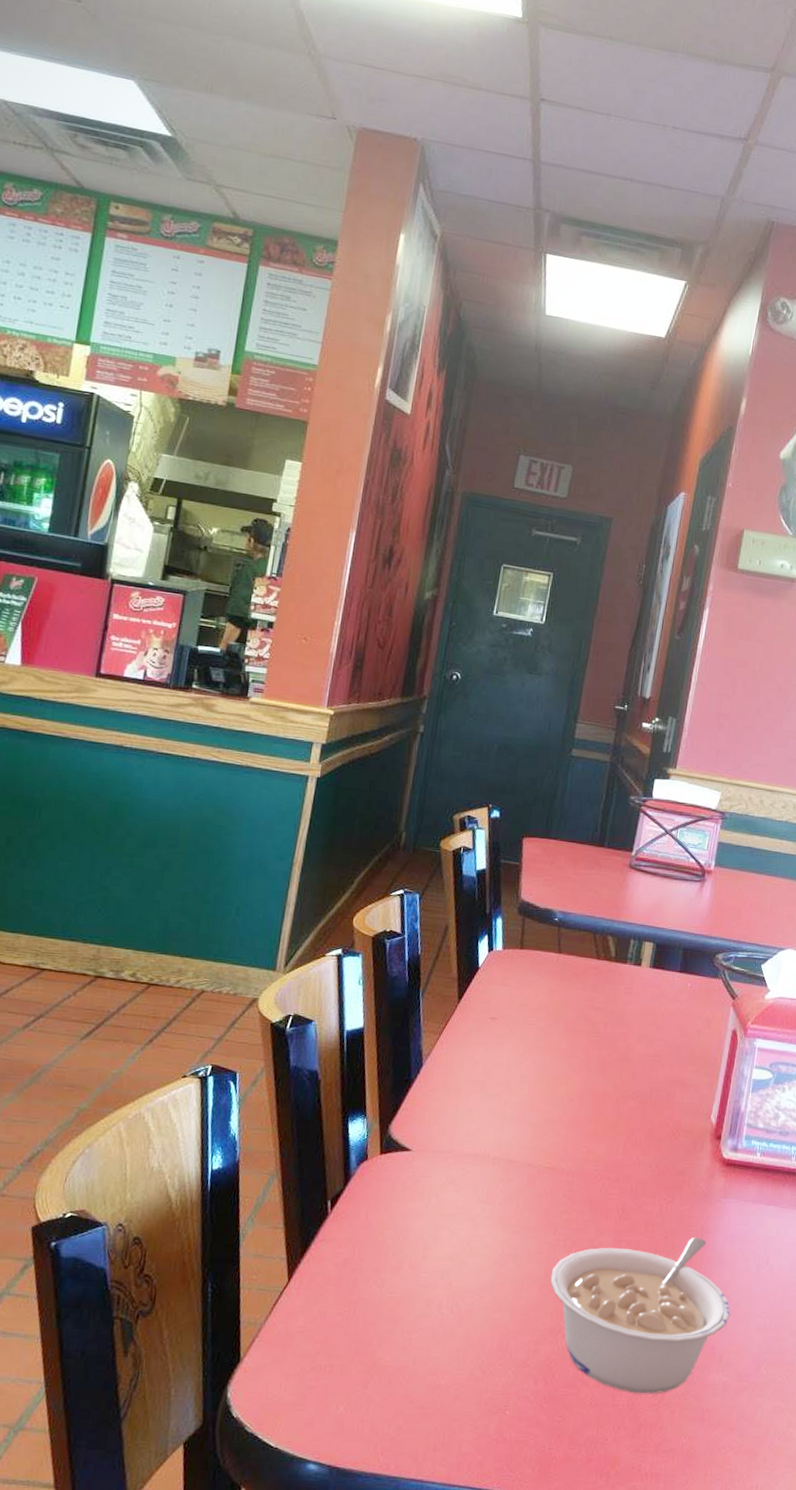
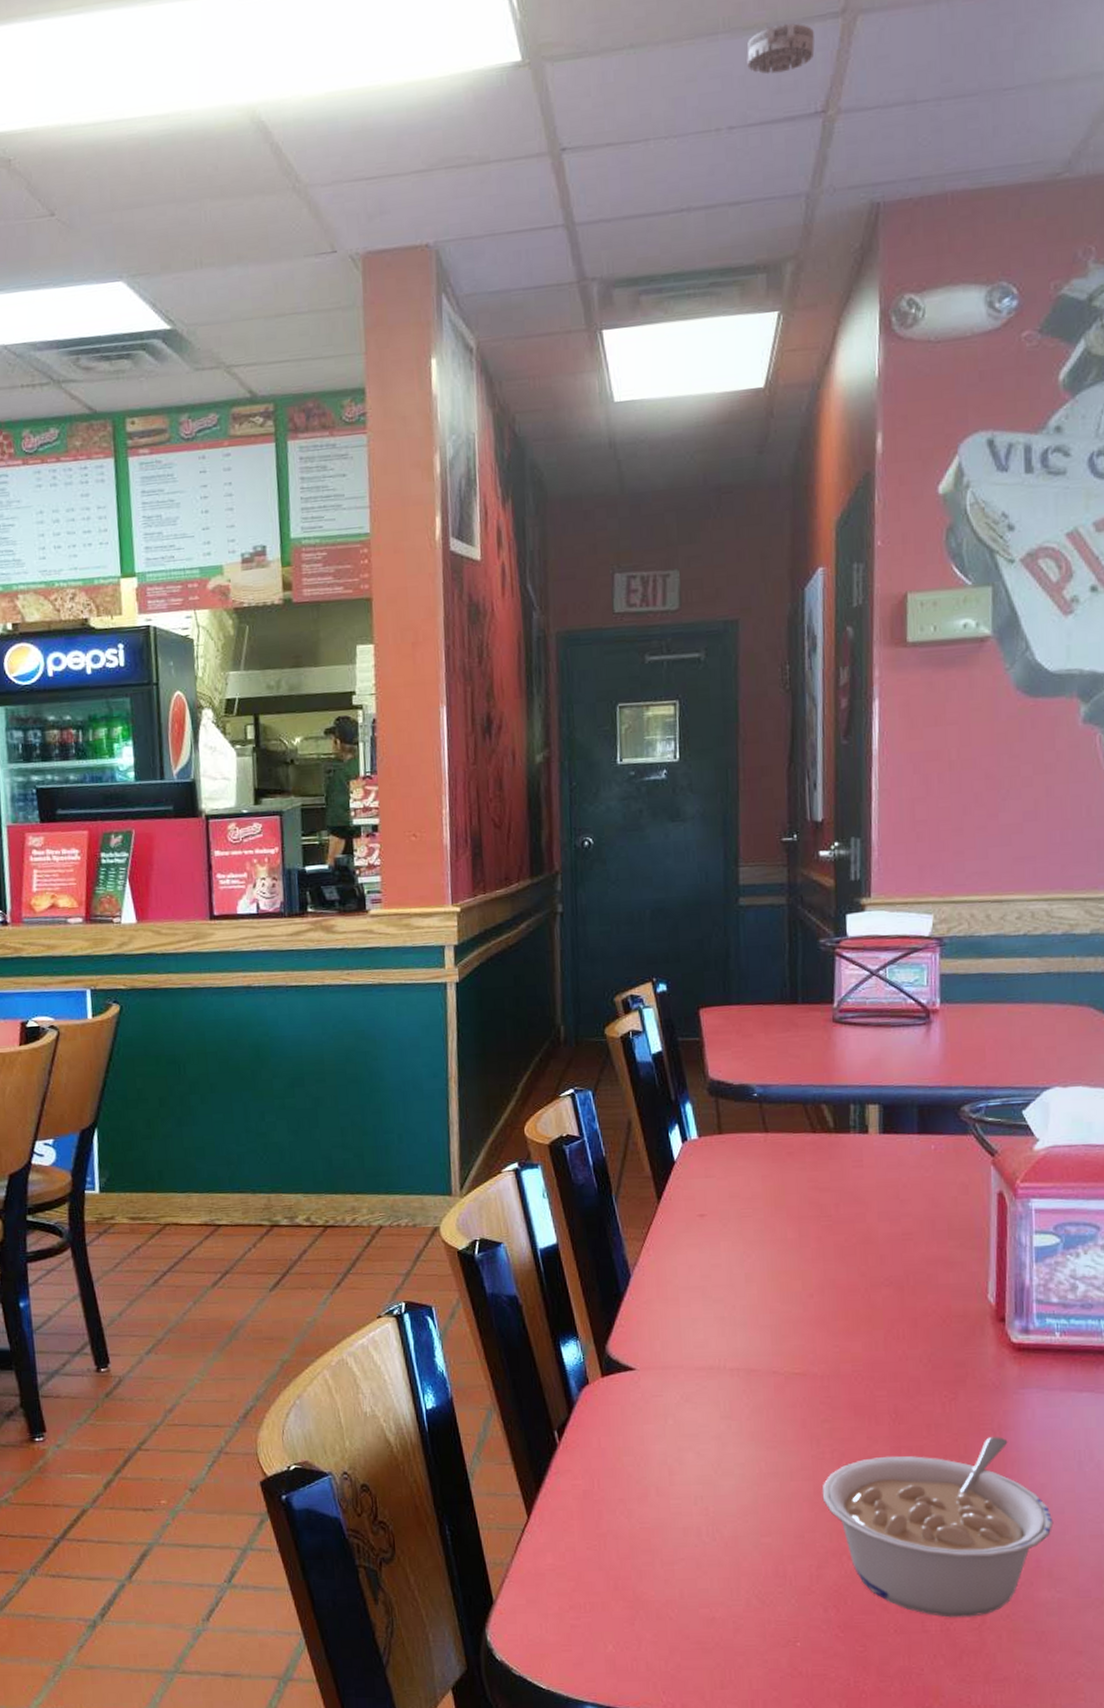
smoke detector: none [695,61,749,100] -> present [747,23,815,75]

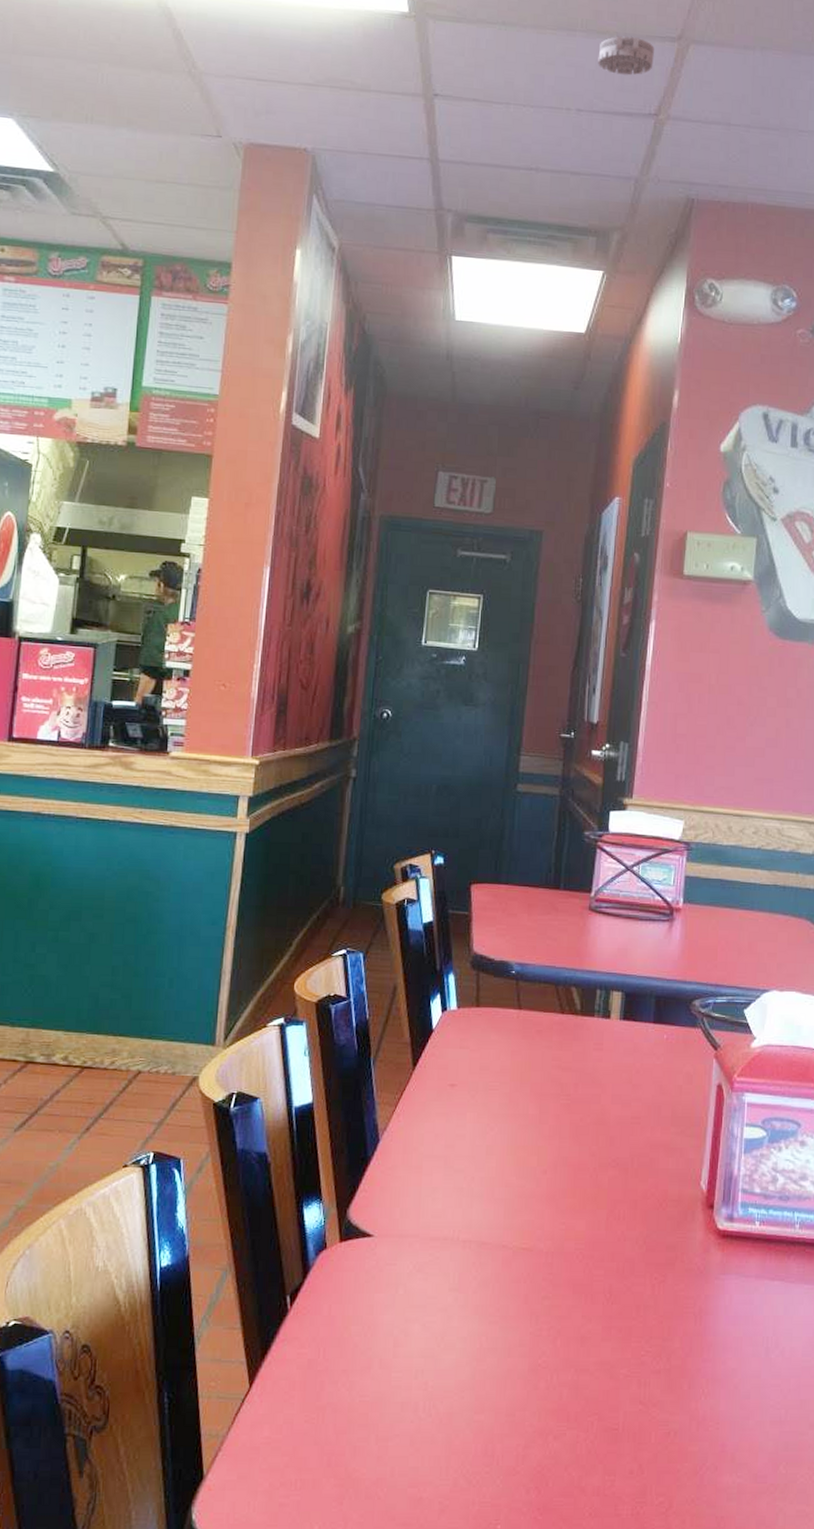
legume: present [822,1437,1054,1618] -> none [535,1321,740,1501]

